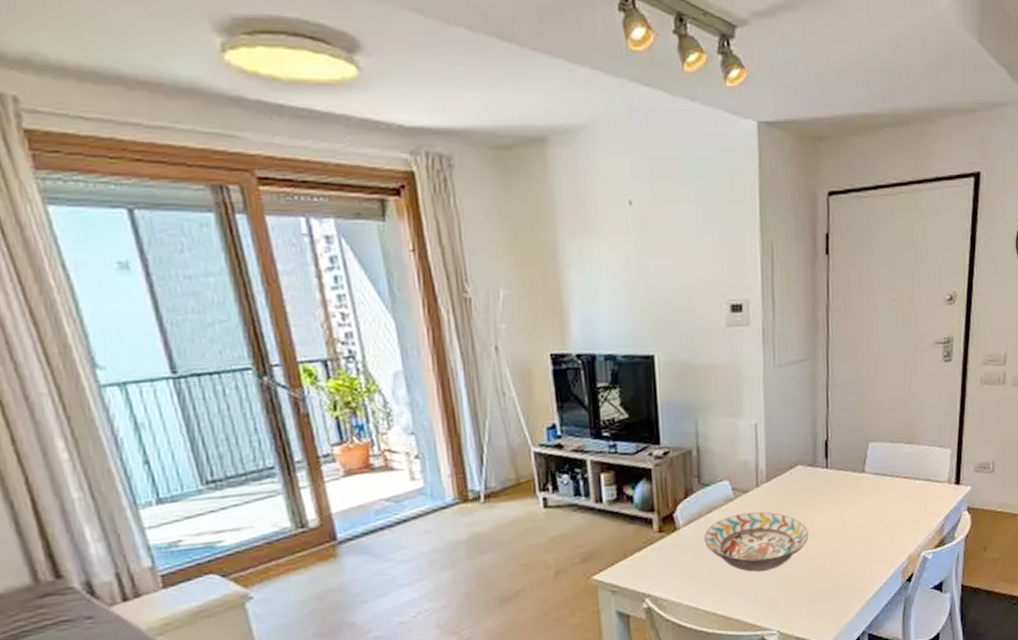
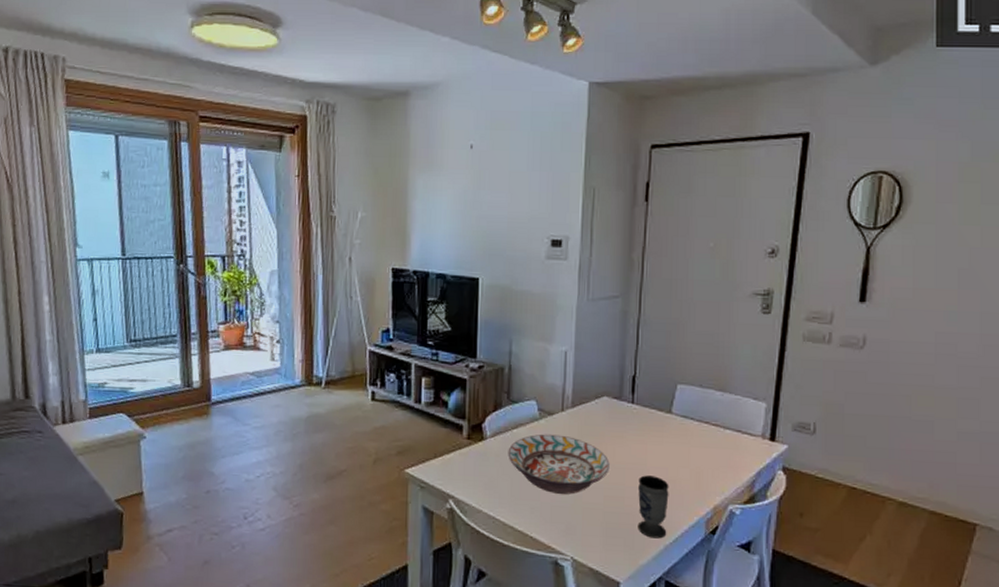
cup: none [837,536,867,597] -> present [637,475,669,539]

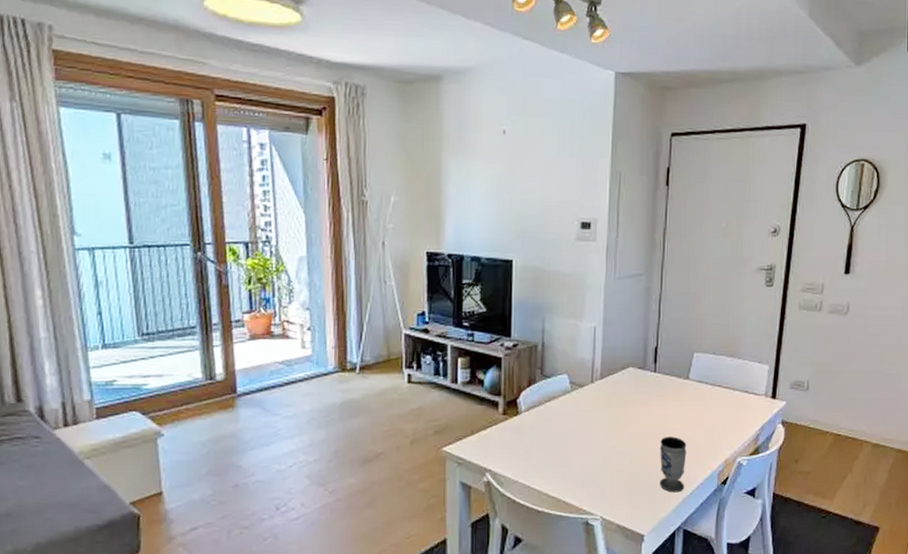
decorative bowl: present [508,434,610,494] -> none [541,405,635,460]

